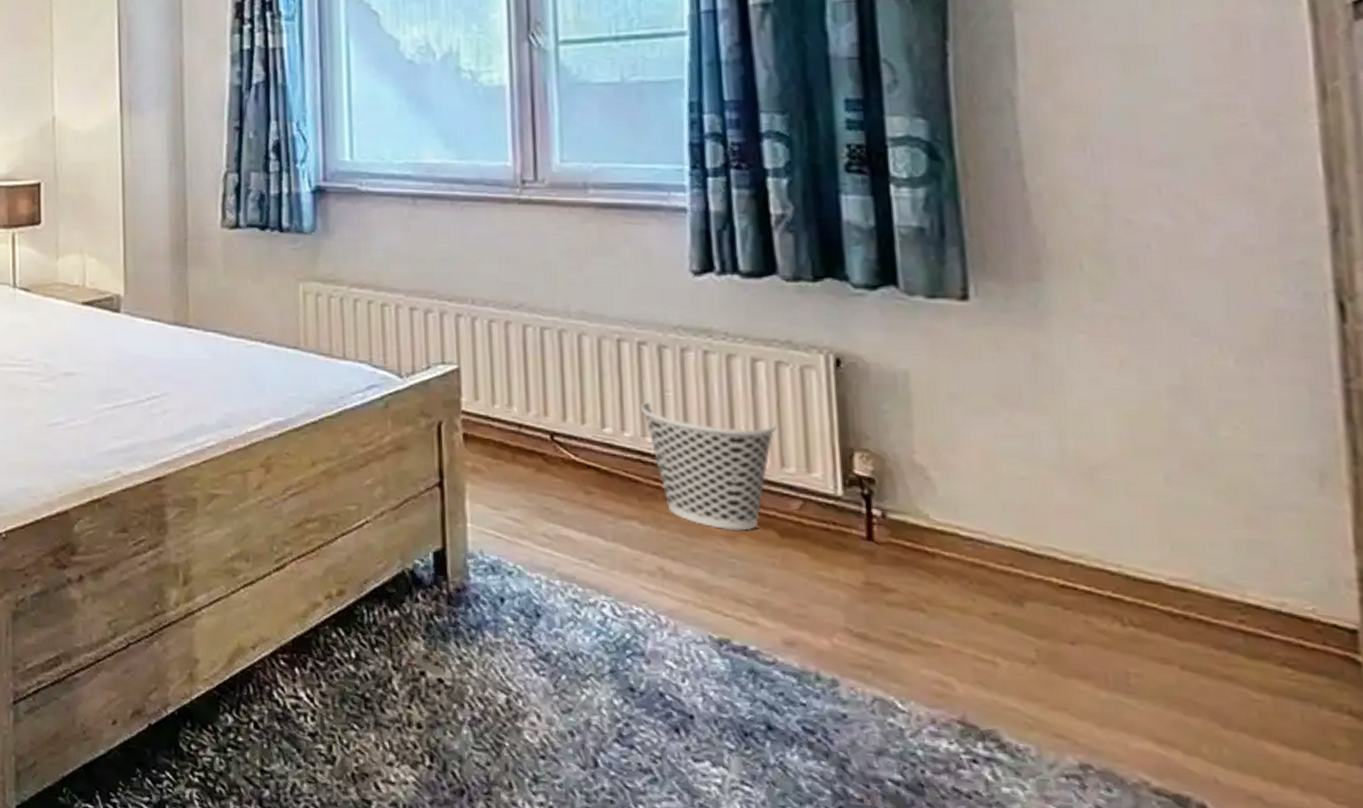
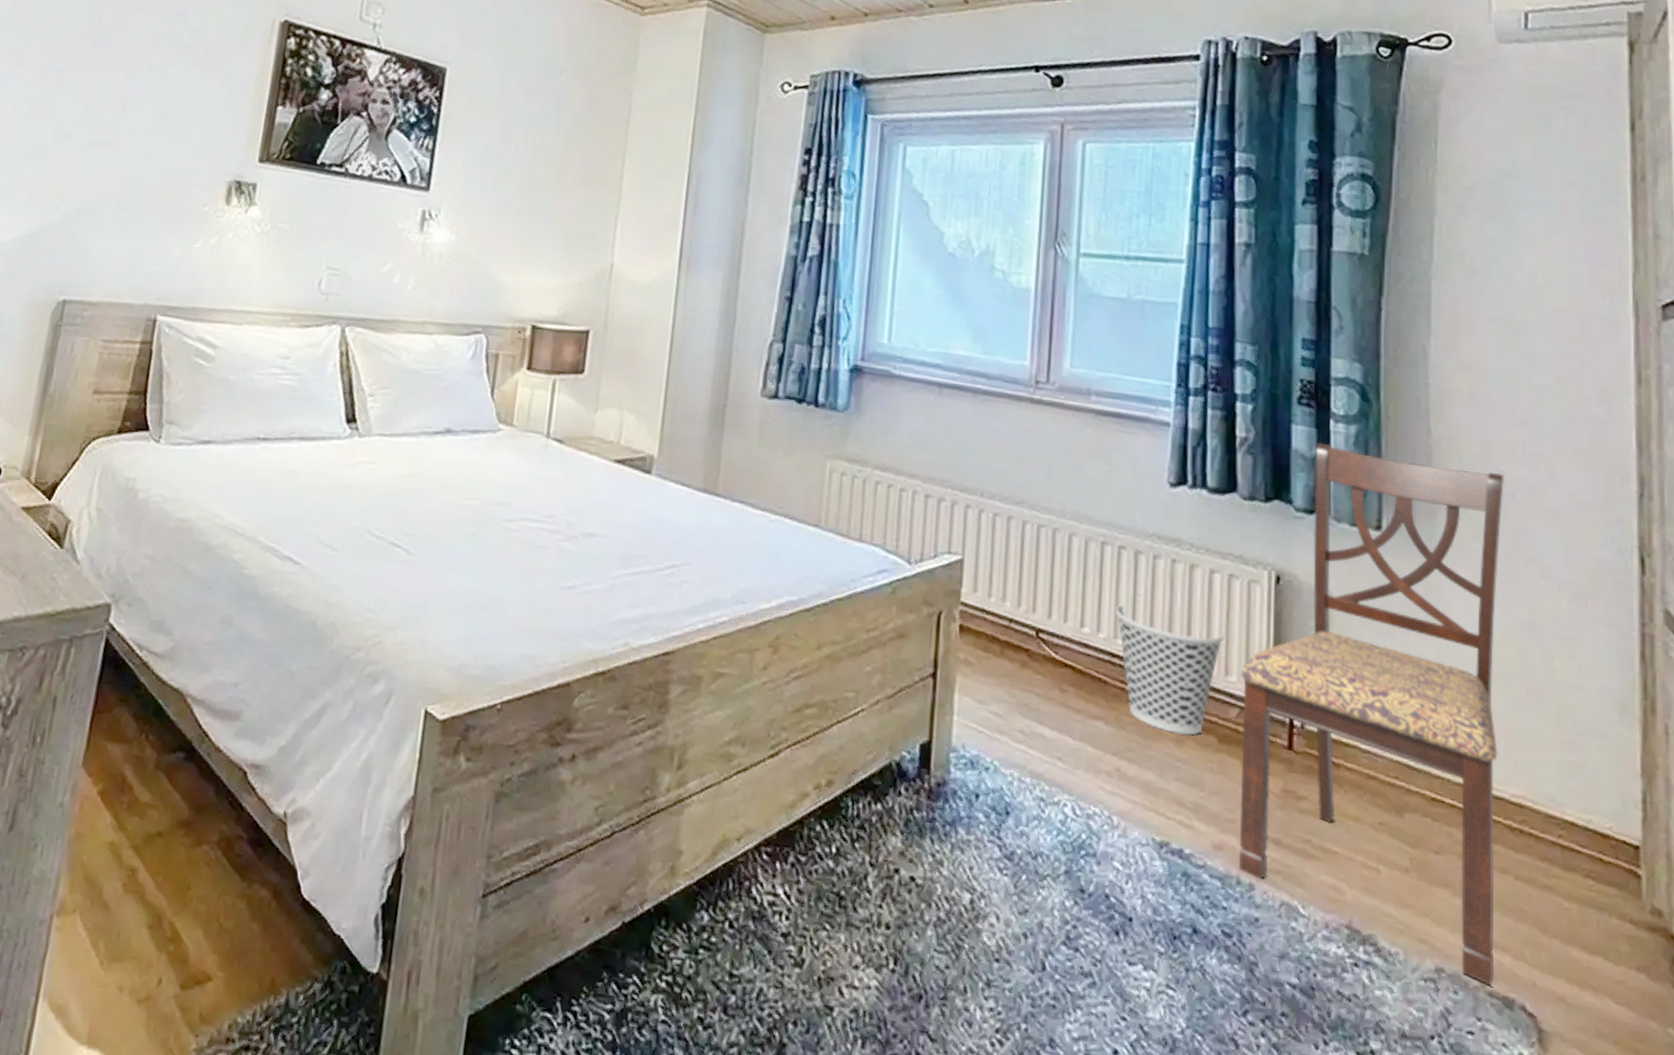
chair: none [800,211,1160,783] -> present [1239,443,1504,986]

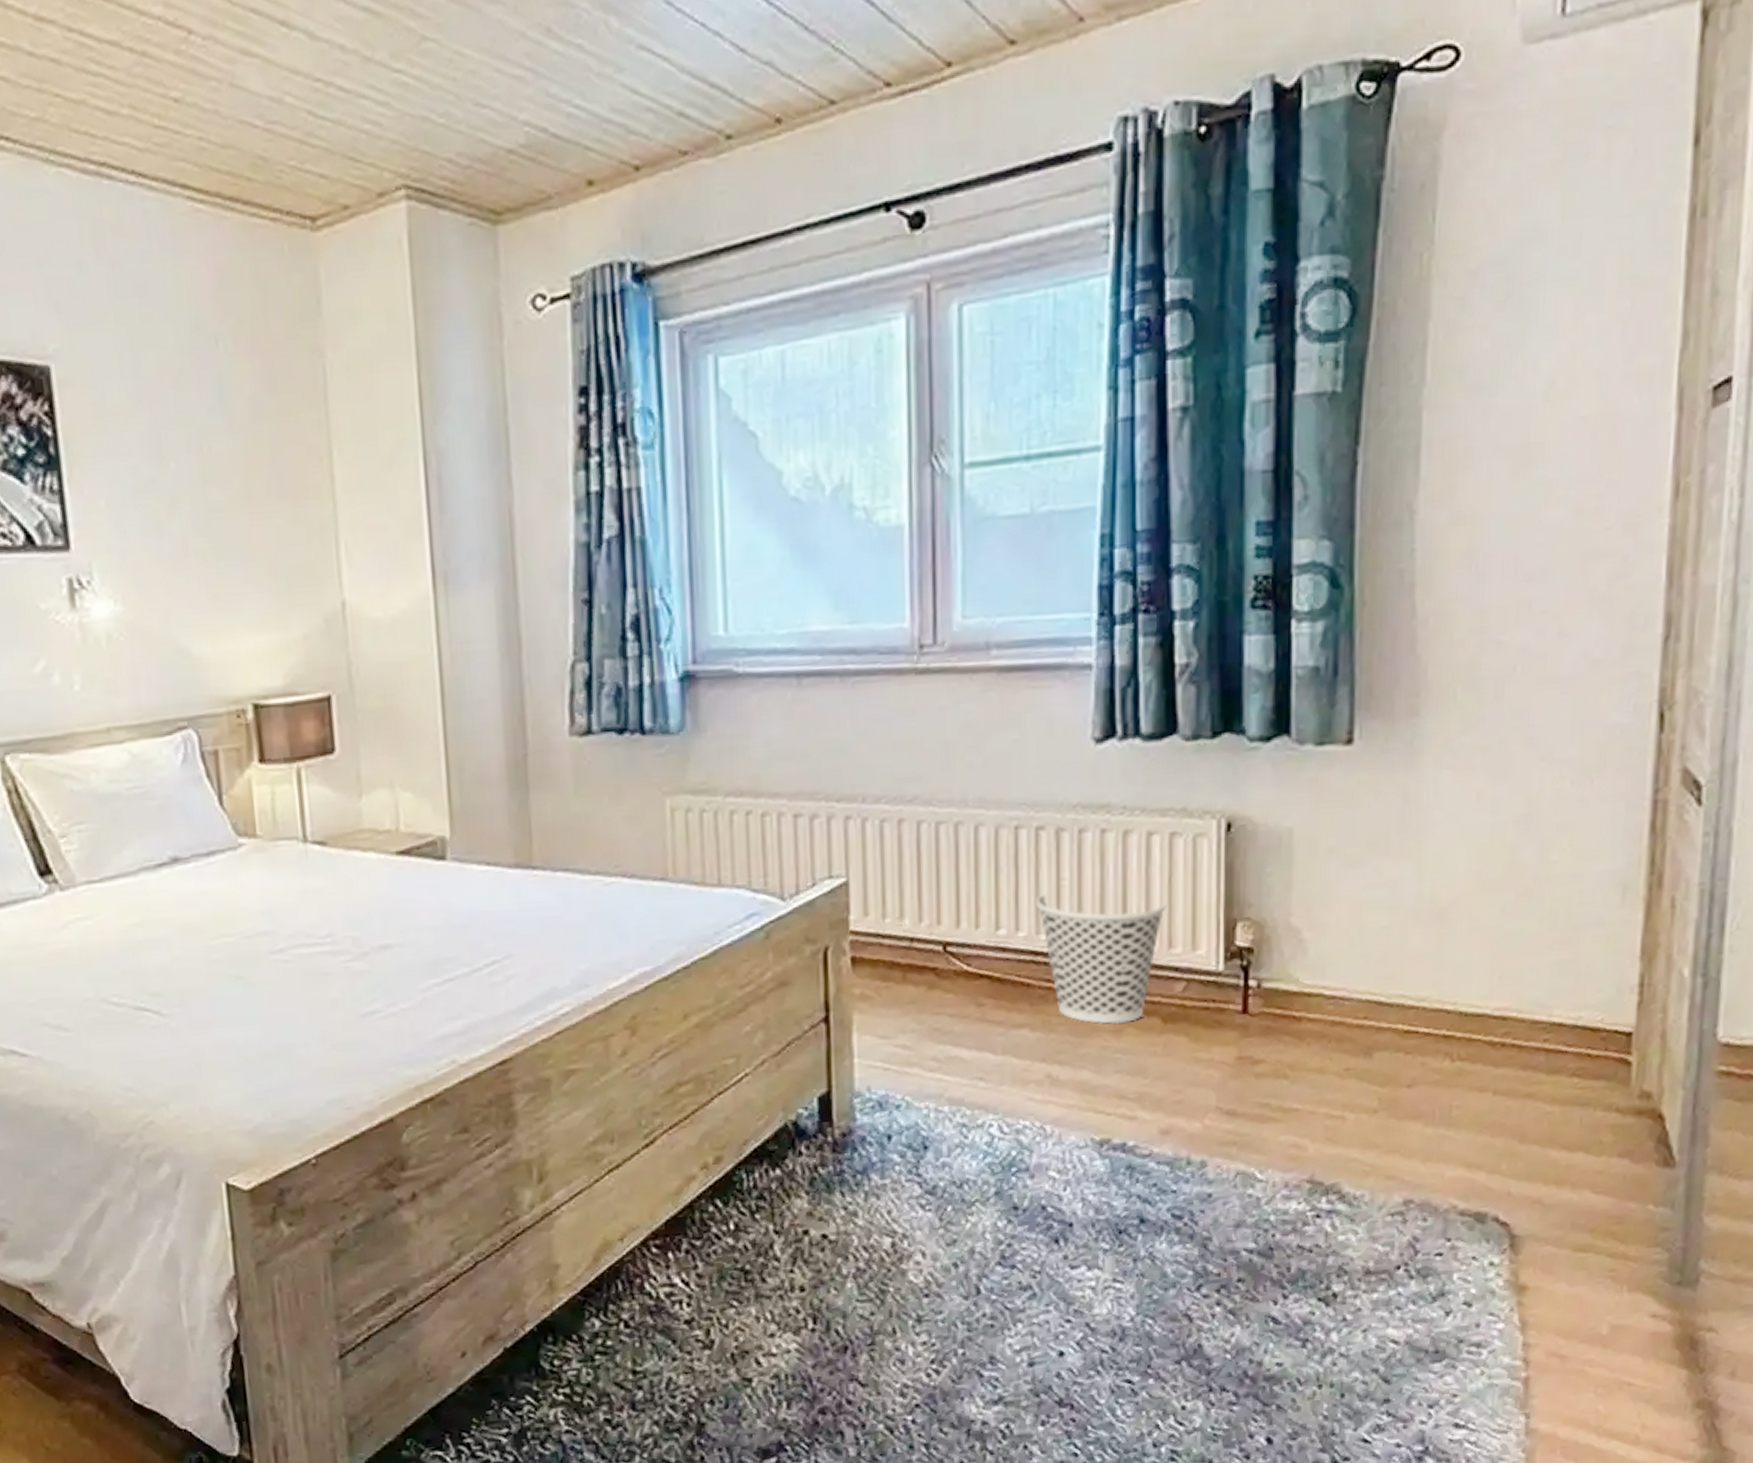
chair: present [1239,443,1504,986] -> none [1187,645,1503,1206]

